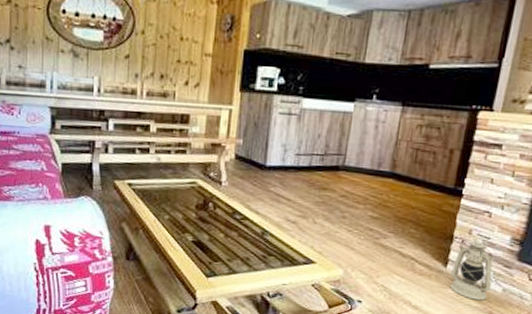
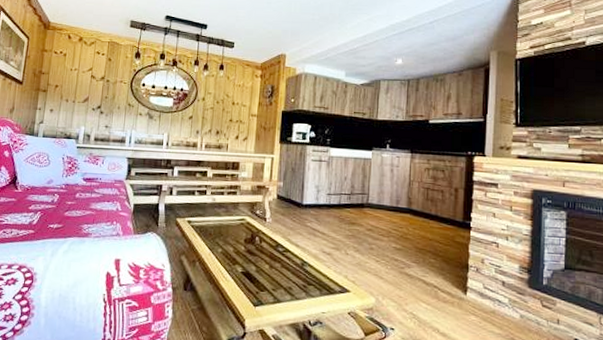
lantern: present [449,232,495,301] -> none [471,261,510,327]

